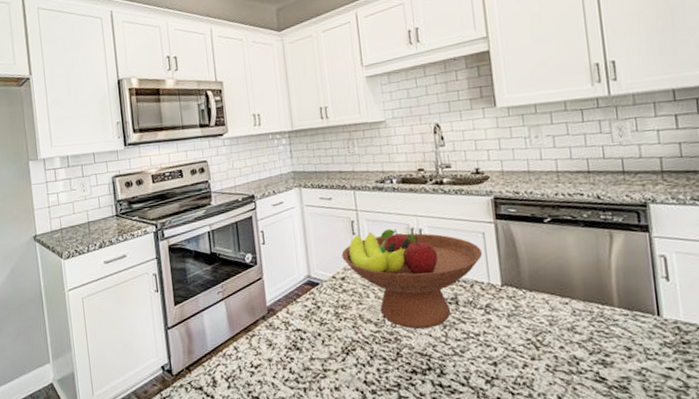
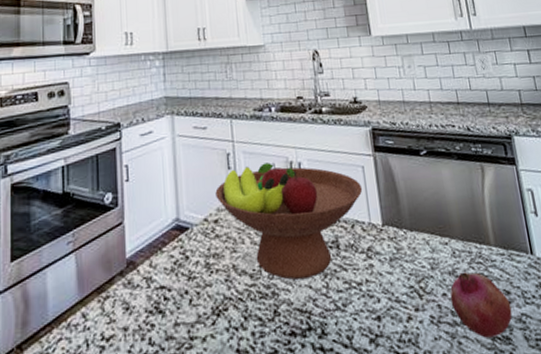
fruit: none [567,329,632,386] -> present [450,272,513,338]

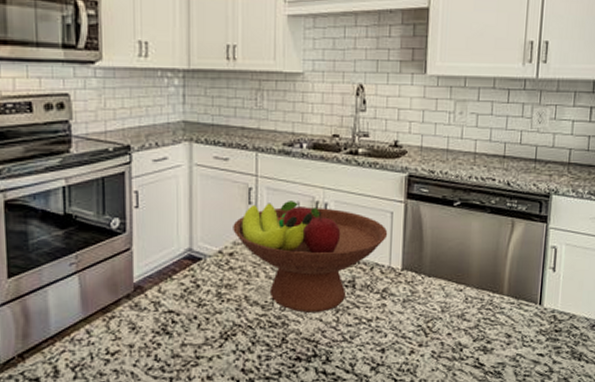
fruit: present [450,272,513,338] -> none [454,316,509,372]

